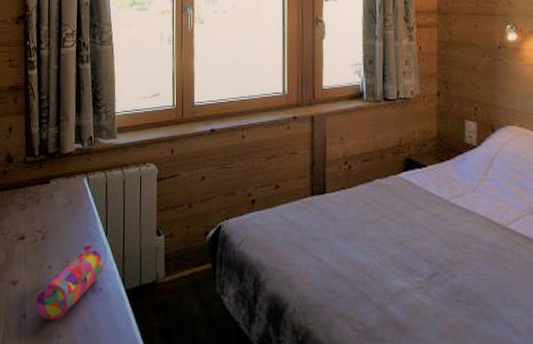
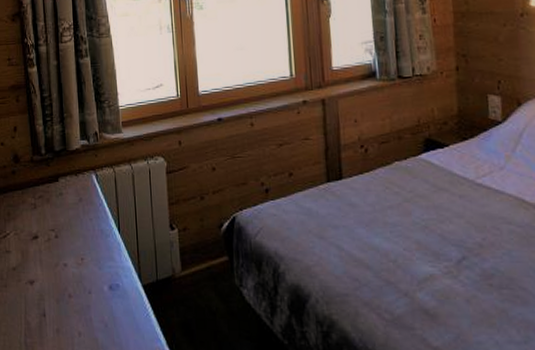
pencil case: present [35,244,104,320] -> none [53,241,119,318]

